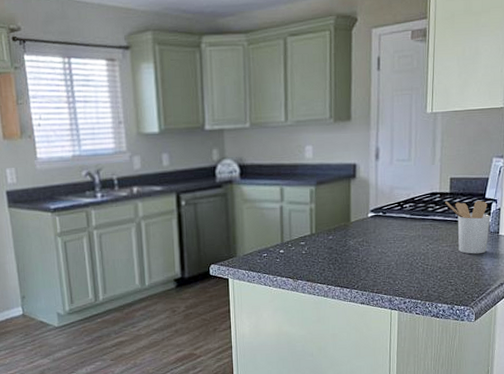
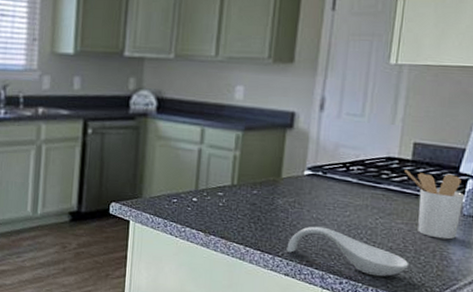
spoon rest: none [360,258,455,293] -> present [286,226,409,277]

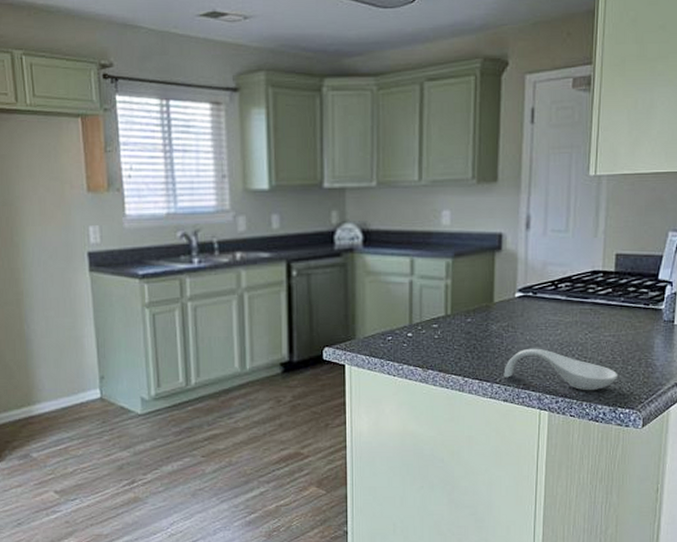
utensil holder: present [405,169,465,240] -> none [609,281,664,347]

